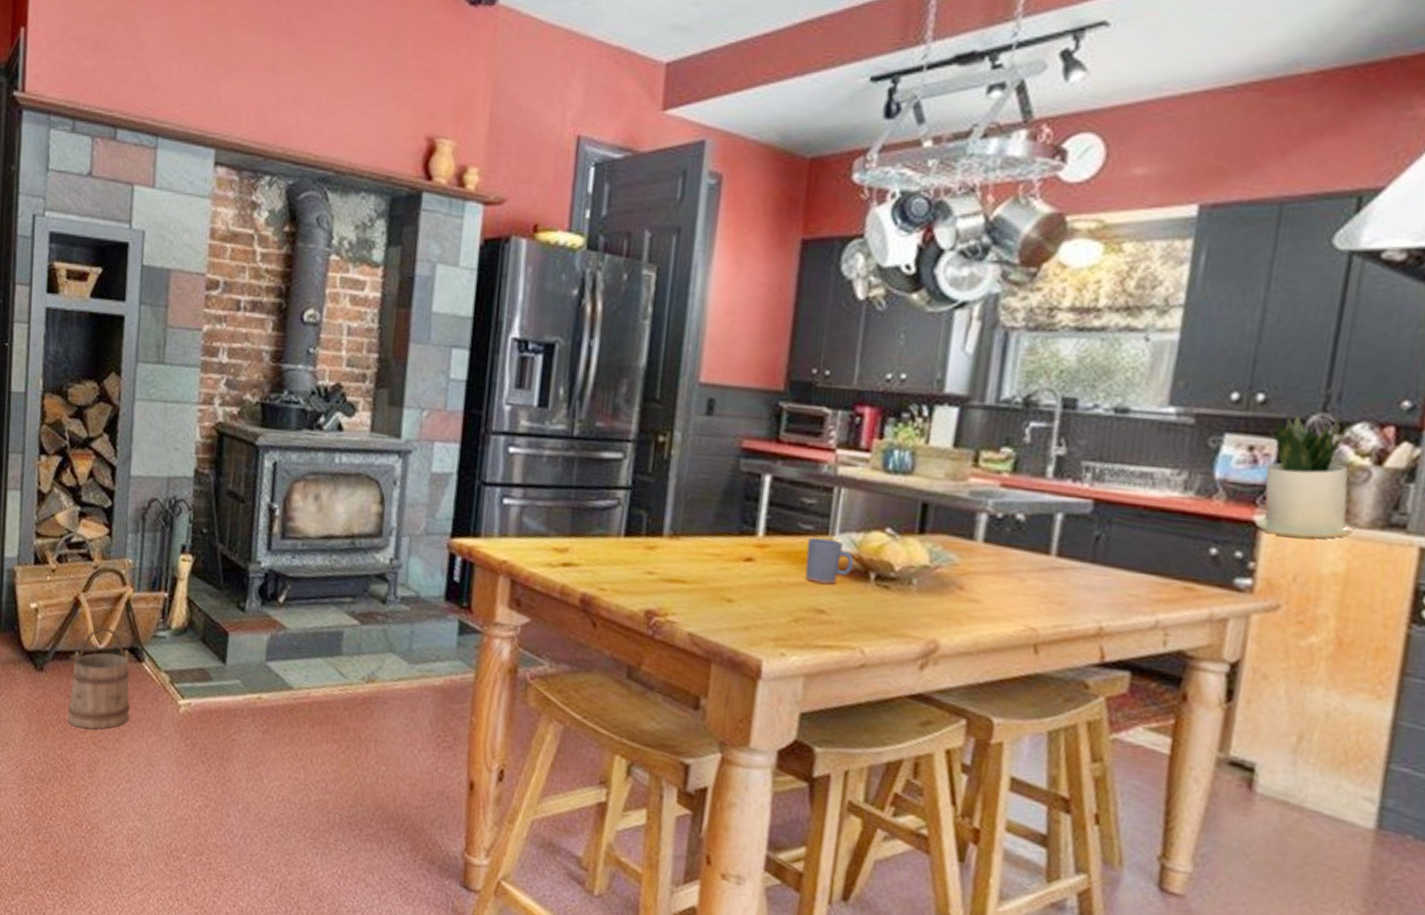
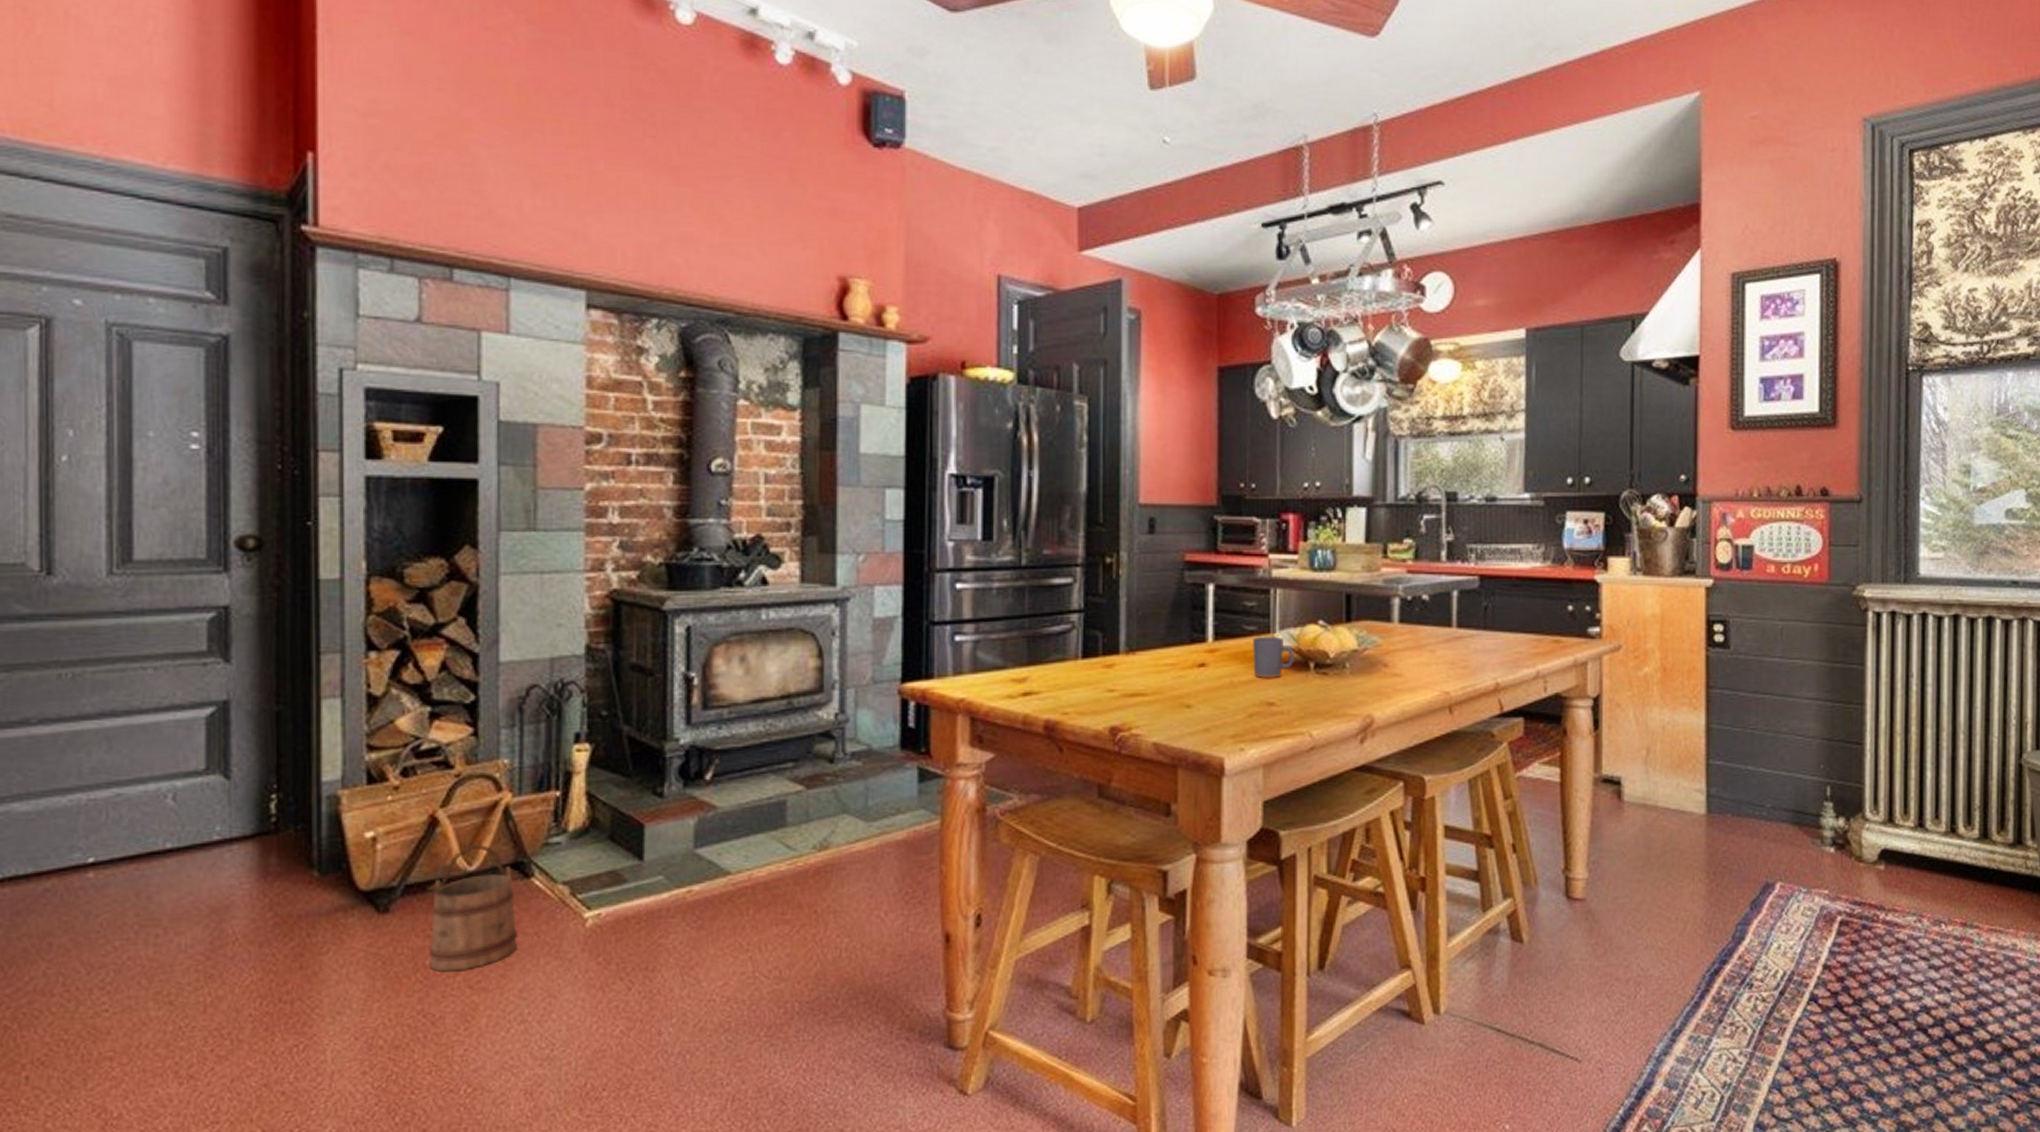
planter: present [1256,416,1355,539] -> none [1597,492,1662,589]

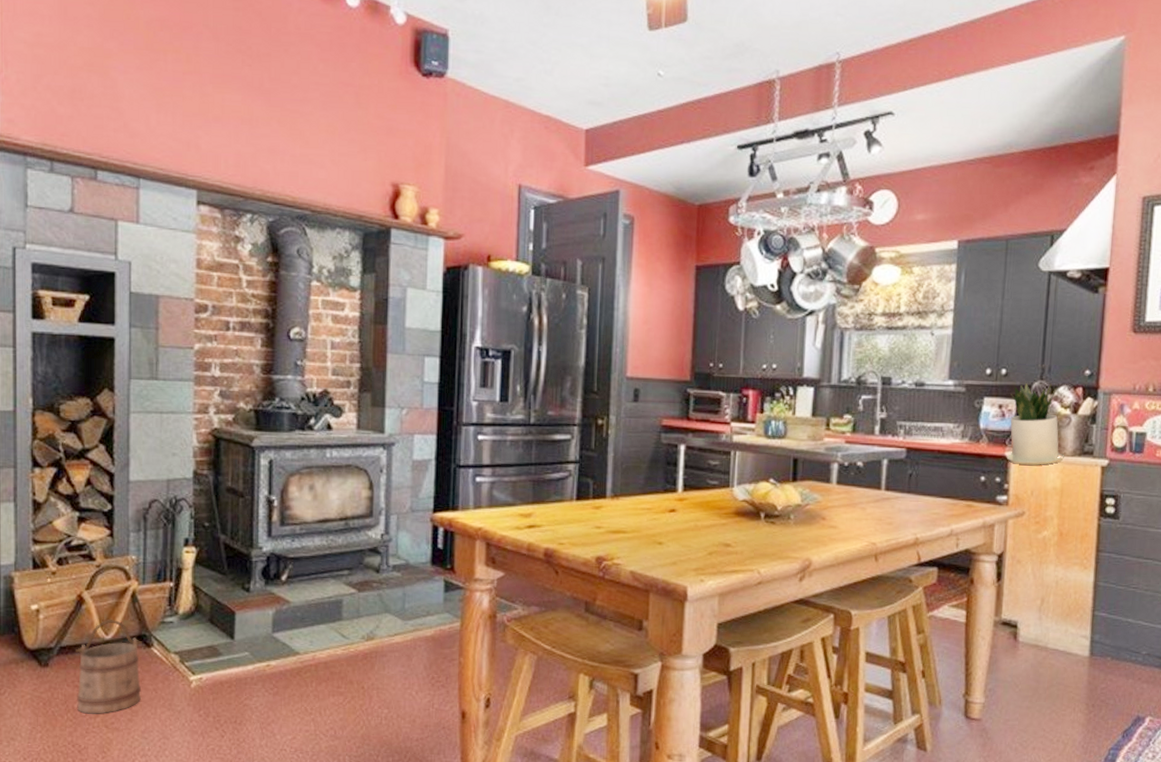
mug: present [1253,636,1294,678] -> none [714,489,749,524]
planter: none [1597,492,1662,589] -> present [1007,383,1064,465]

